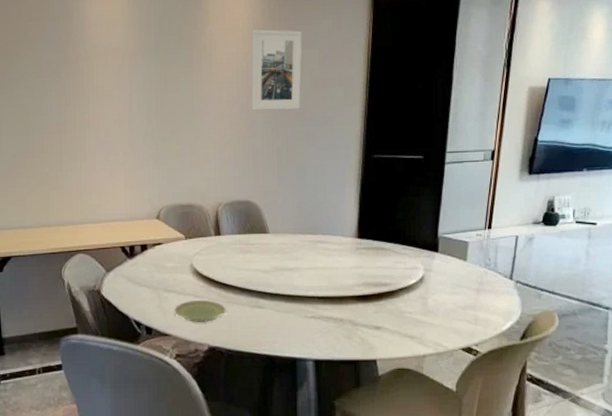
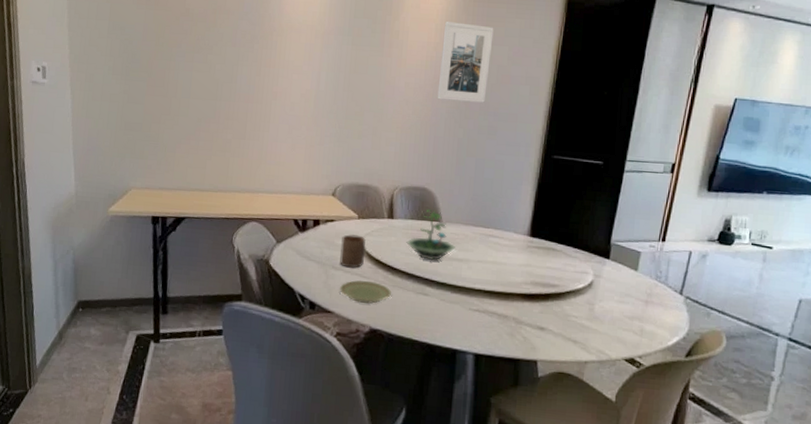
cup: none [171,256,196,289] -> present [340,234,366,268]
terrarium: none [236,222,285,273] -> present [406,209,455,261]

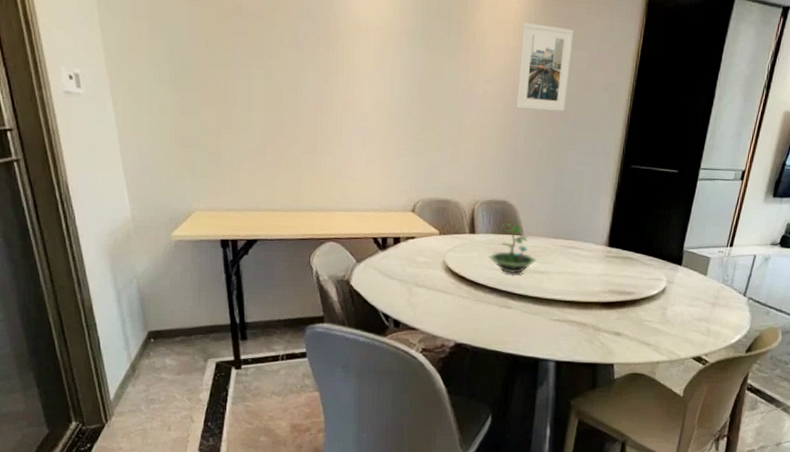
cup: present [340,234,366,268] -> none [422,251,448,285]
plate: present [340,280,391,304] -> none [424,296,475,319]

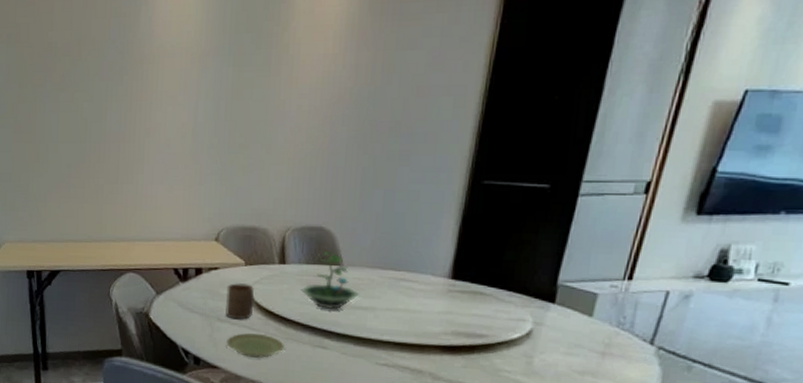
cup: none [422,251,448,285] -> present [225,283,255,320]
plate: none [424,296,475,319] -> present [226,332,284,358]
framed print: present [516,23,574,111] -> none [336,26,408,122]

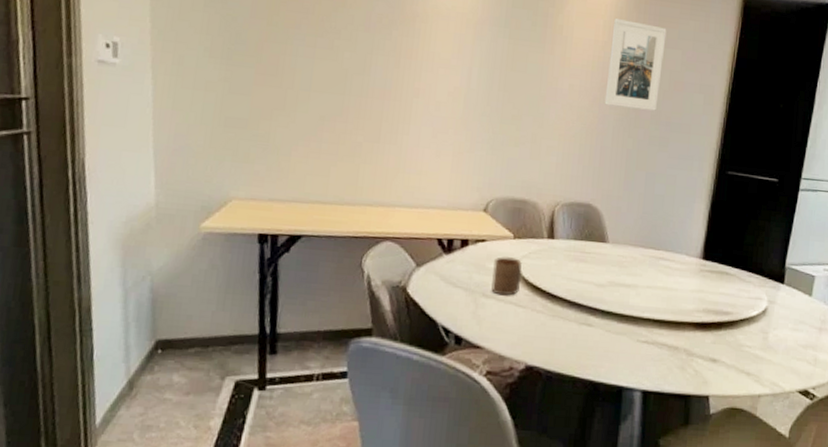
plate: present [226,332,284,358] -> none [491,309,551,337]
terrarium: present [300,251,359,310] -> none [568,228,623,287]
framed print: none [336,26,408,122] -> present [604,19,667,111]

